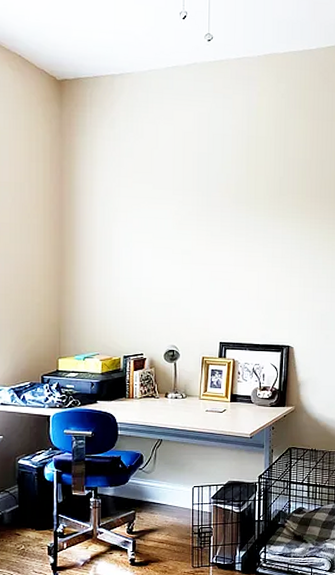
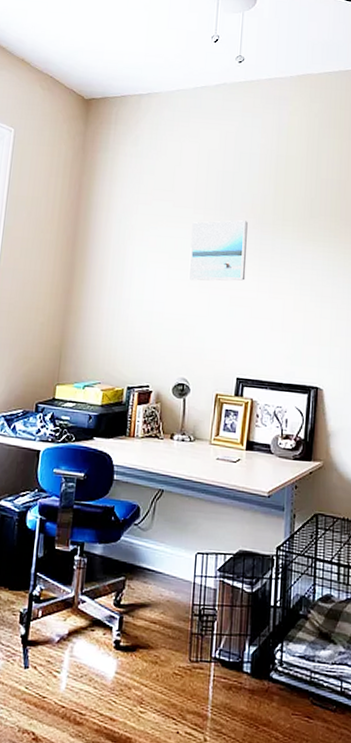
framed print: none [172,200,224,258] -> present [188,220,248,281]

